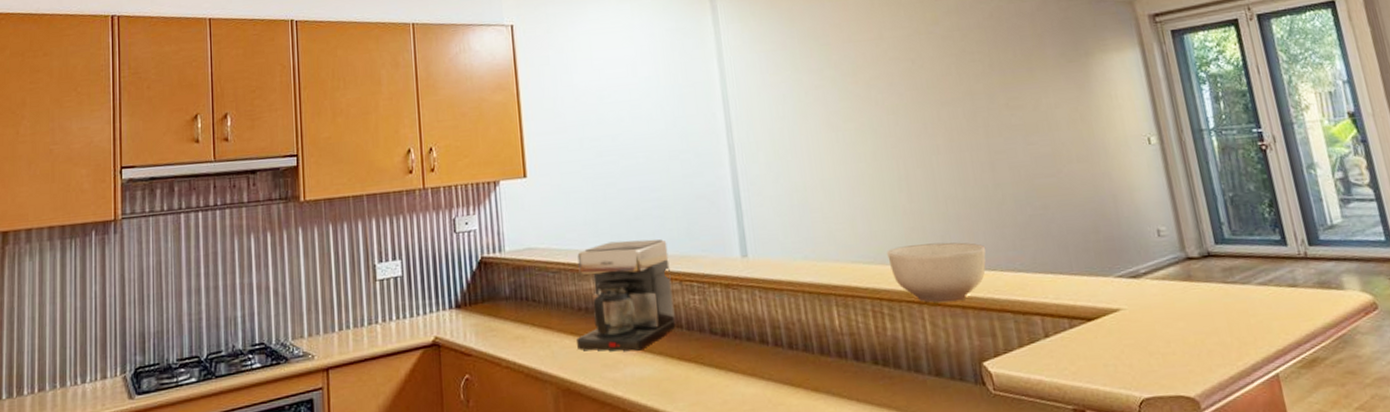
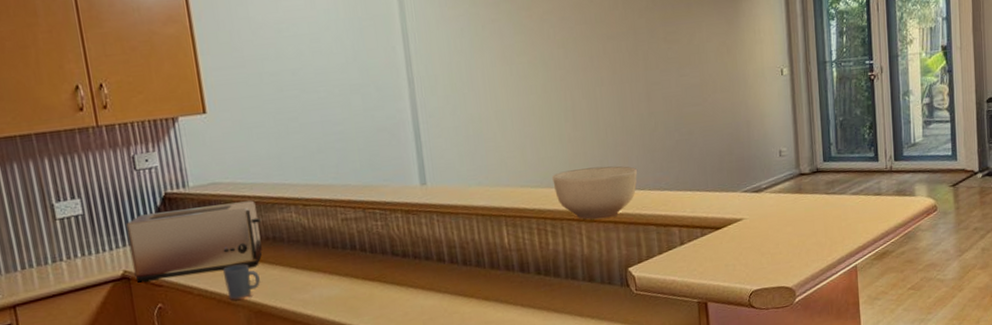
toaster: none [440,268,575,350] -> present [125,200,262,283]
mug: none [532,336,570,375] -> present [222,264,260,300]
coffee maker: present [577,239,676,351] -> none [262,170,360,276]

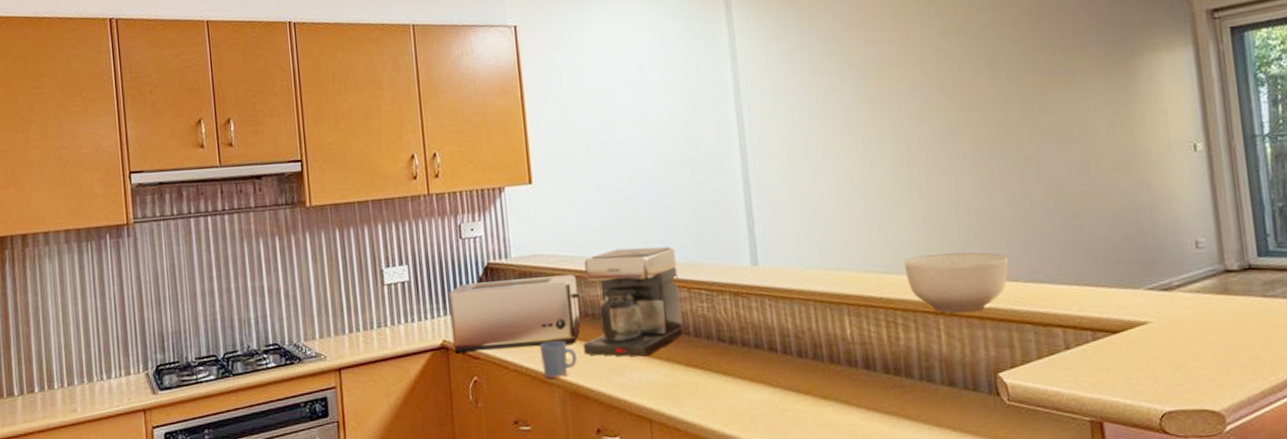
coffee maker: none [262,170,360,276] -> present [583,246,684,357]

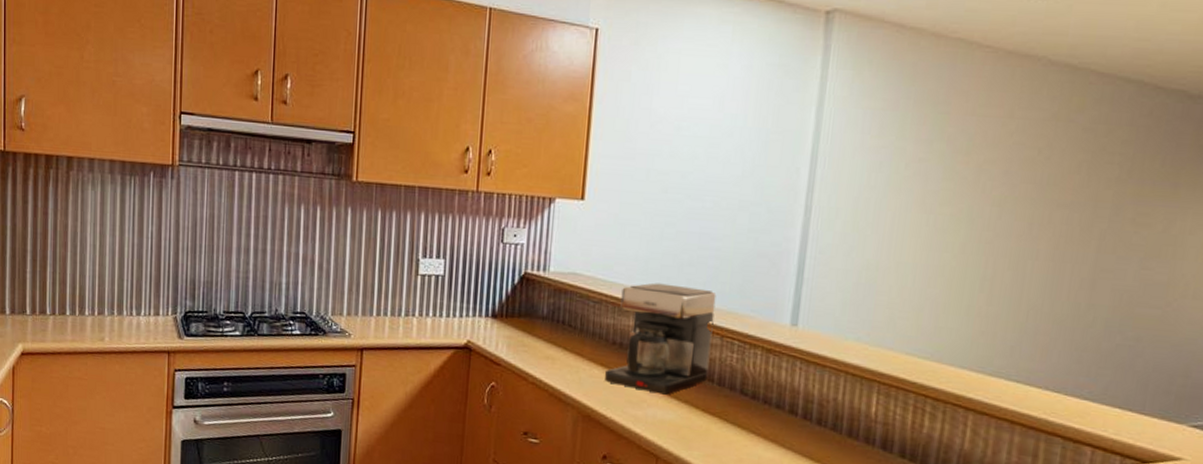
toaster: present [447,274,582,353] -> none [477,289,613,369]
mug: present [539,341,577,378] -> none [560,361,597,399]
bowl: present [903,252,1009,313] -> none [945,348,1057,415]

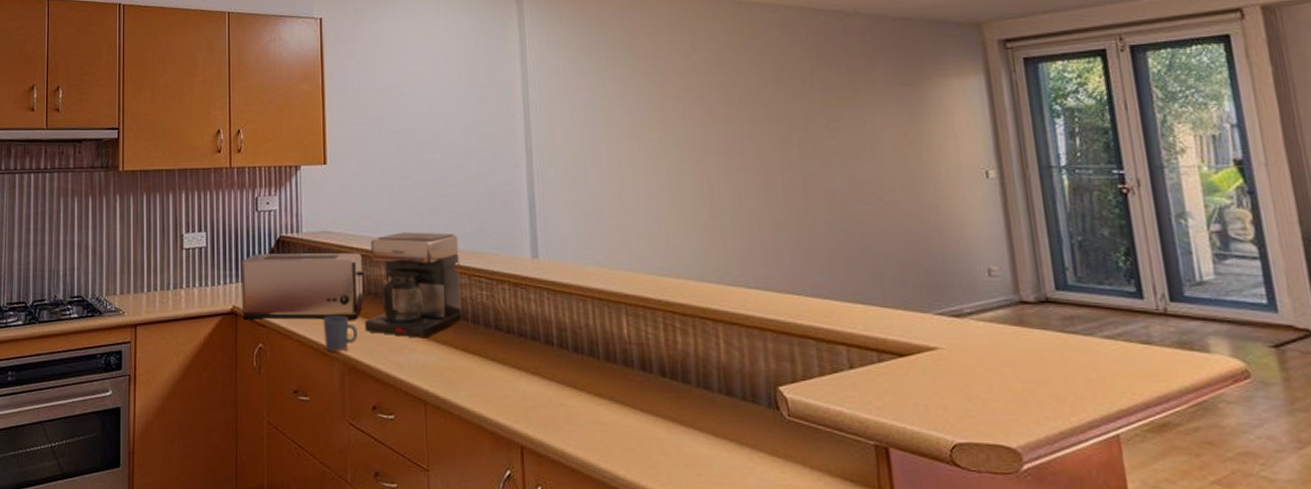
toaster: none [477,289,613,369] -> present [240,253,366,320]
mug: none [560,361,597,399] -> present [322,316,358,352]

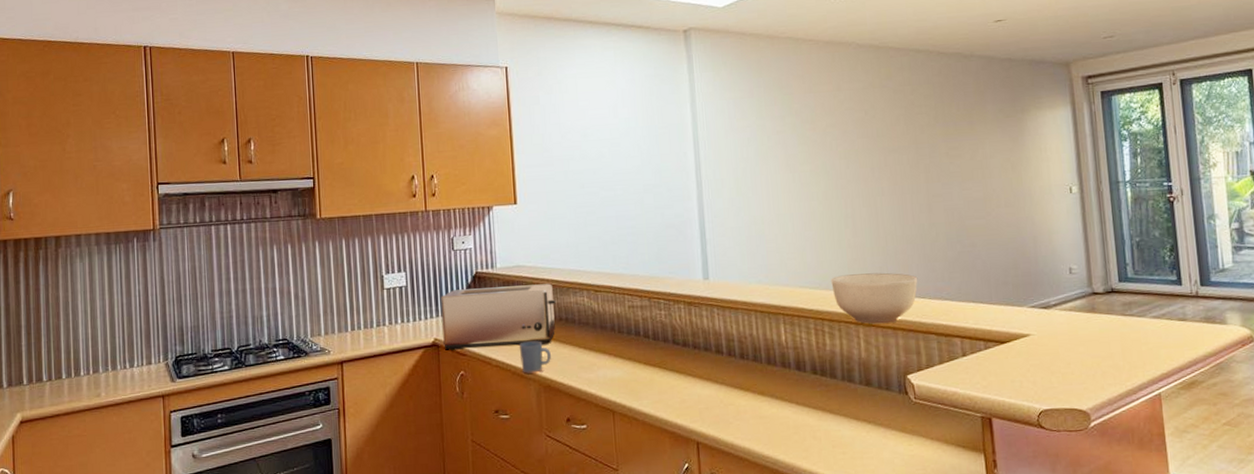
coffee maker: present [365,232,462,338] -> none [557,261,644,356]
bowl: none [683,261,791,322] -> present [831,272,918,324]

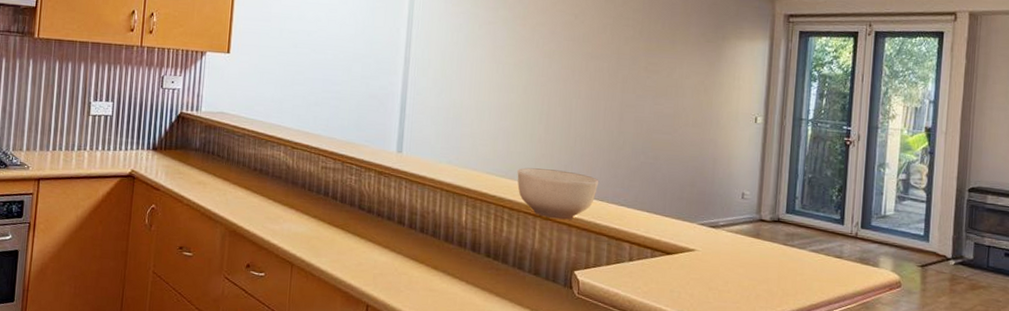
toaster: present [440,283,557,350] -> none [139,126,254,191]
mug: present [519,341,551,374] -> none [211,186,241,217]

